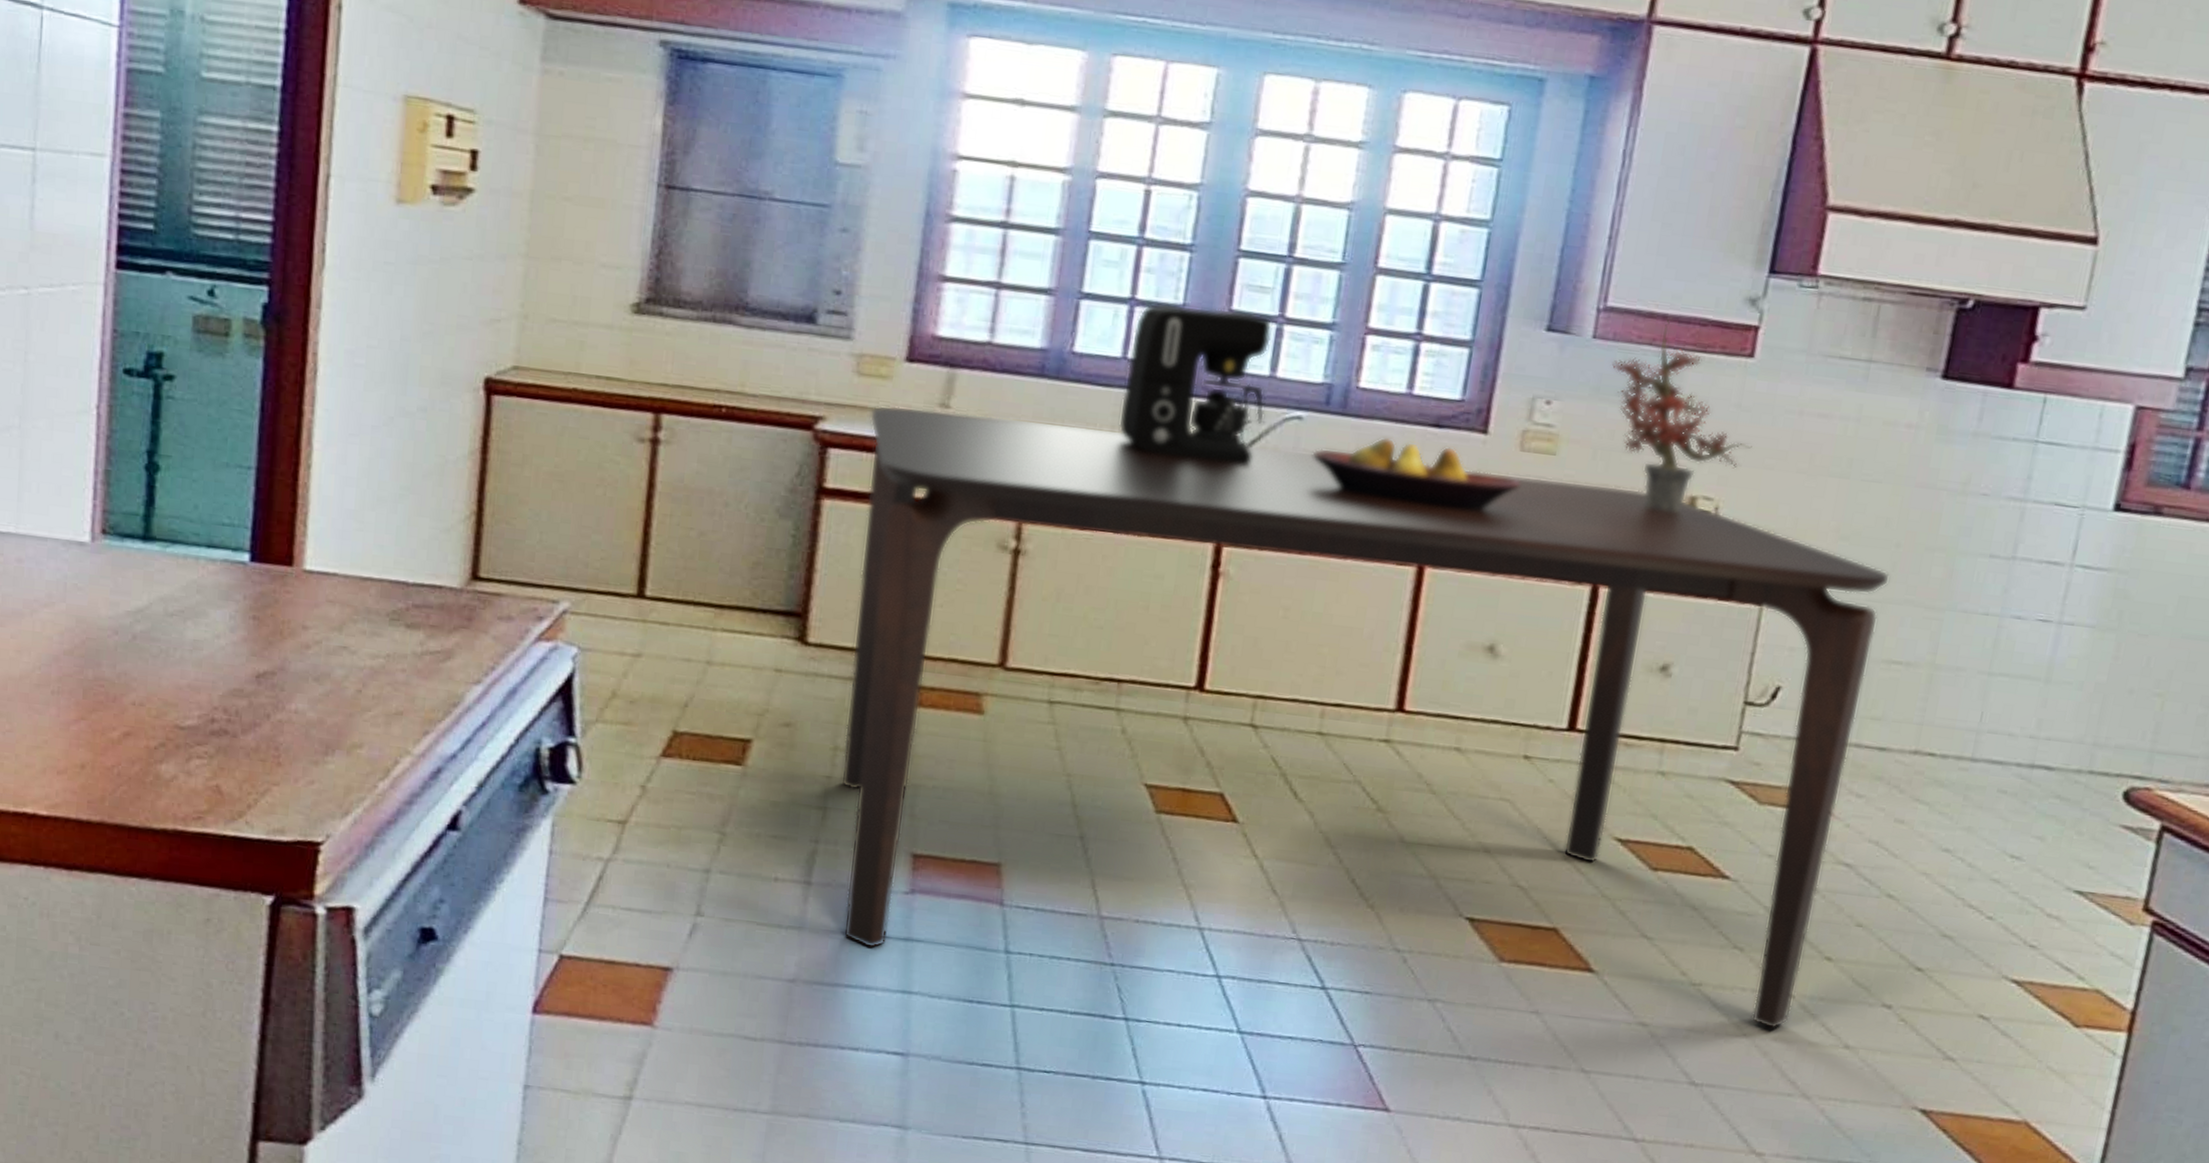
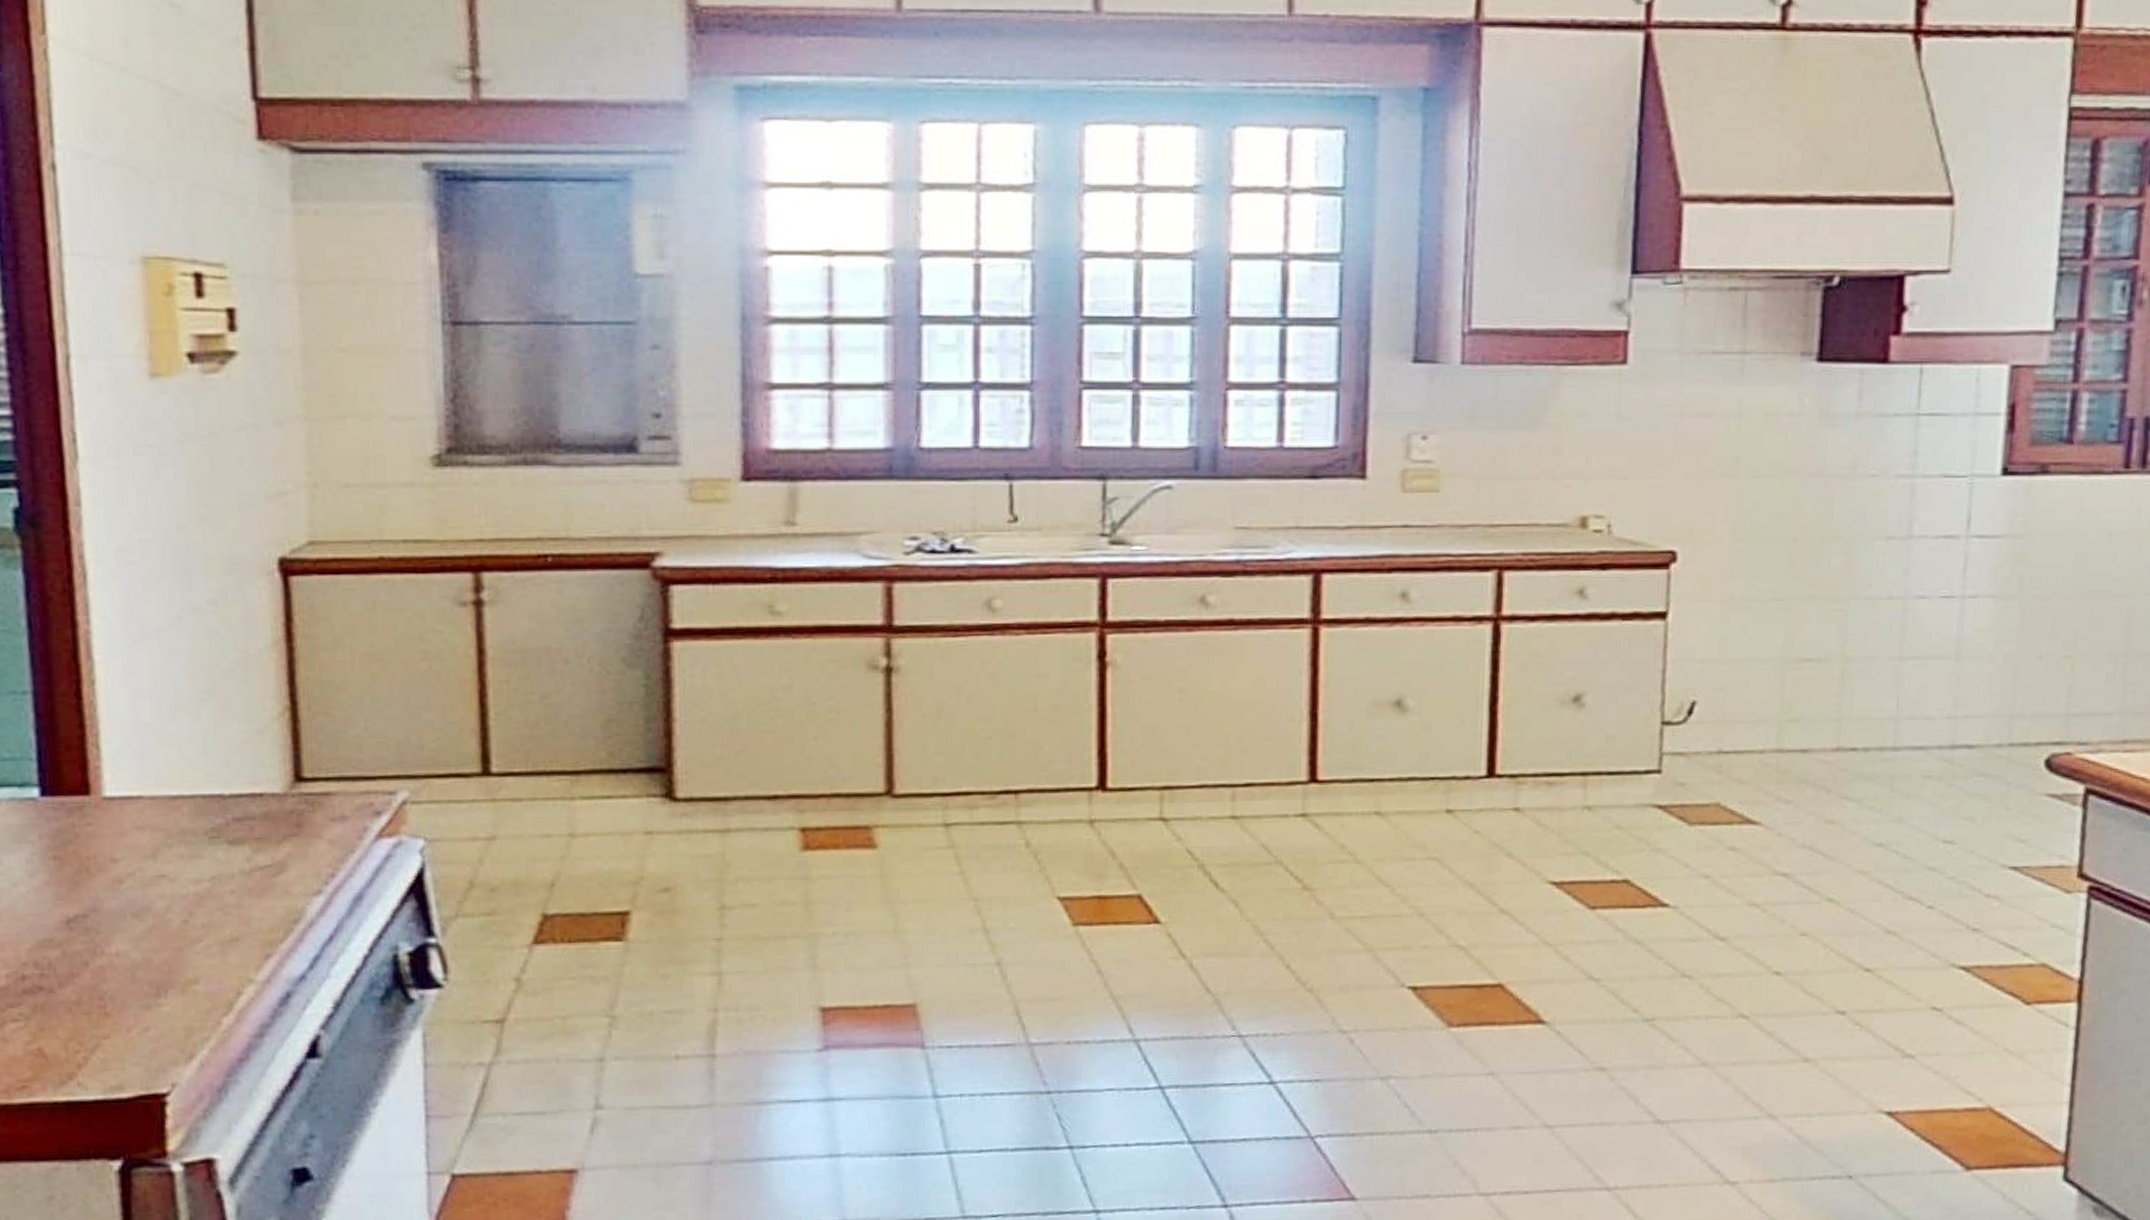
dining table: present [840,405,1890,1030] -> none [710,516,1791,1116]
coffee maker: present [1118,303,1273,464] -> none [978,381,1133,545]
fruit bowl: present [1311,437,1521,511] -> none [1186,496,1407,563]
potted plant: present [1611,319,1752,513] -> none [1484,335,1637,536]

